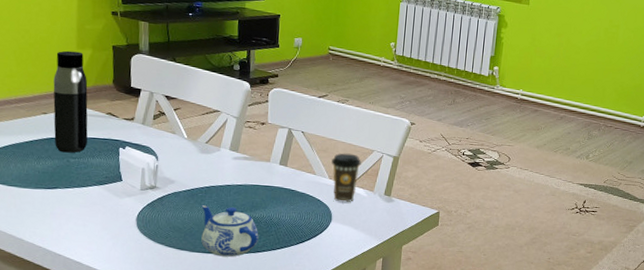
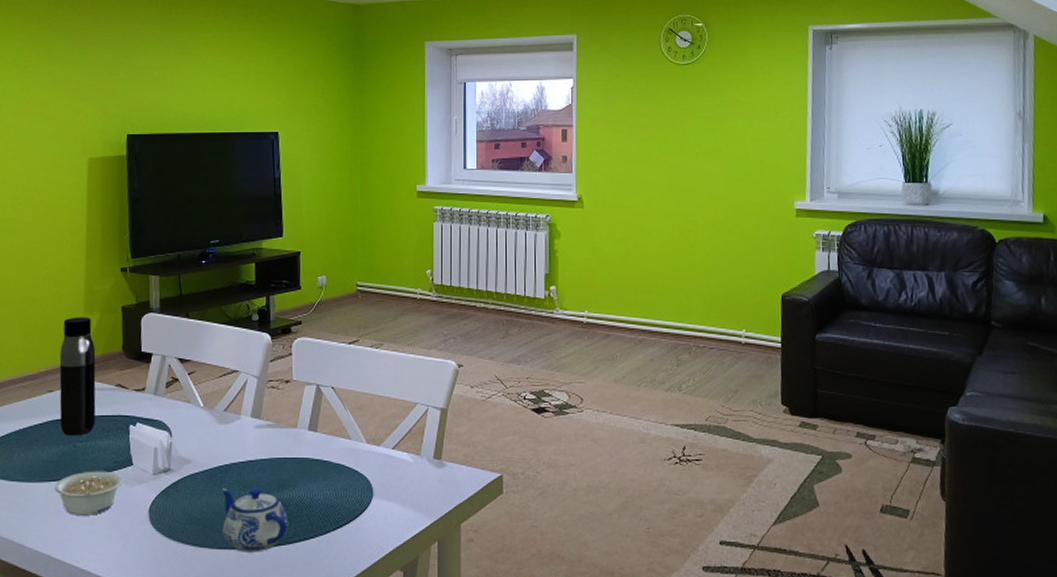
legume: none [49,183,113,219] -> present [54,471,123,516]
coffee cup: present [331,153,361,203] -> none [368,409,403,472]

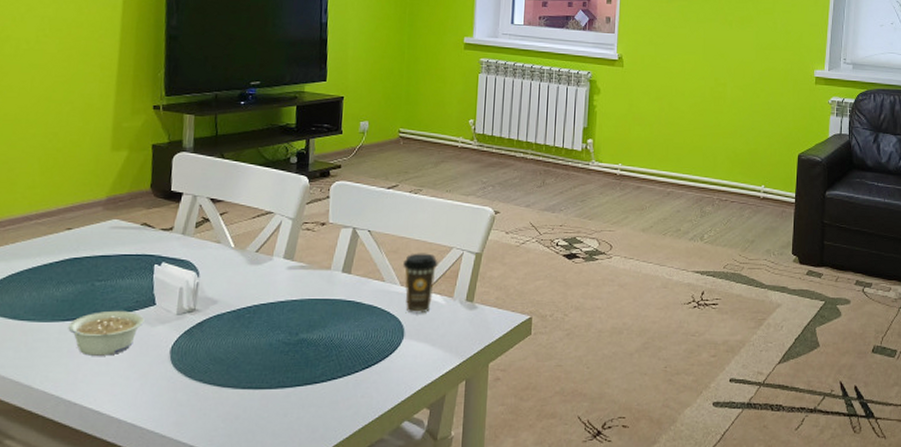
water bottle: present [59,317,96,436] -> none [78,153,121,275]
teapot: present [221,487,289,552] -> none [247,327,317,392]
coffee cup: none [368,409,403,472] -> present [403,253,438,314]

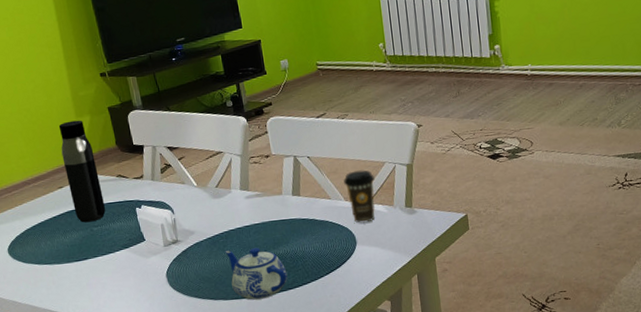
legume: present [68,310,144,356] -> none [81,248,140,286]
water bottle: none [78,153,121,275] -> present [58,120,106,223]
teapot: none [247,327,317,392] -> present [225,248,288,300]

